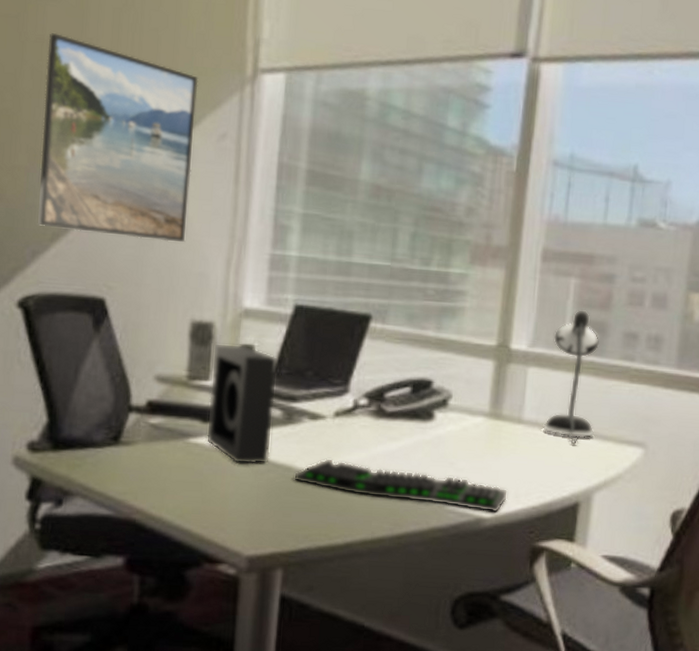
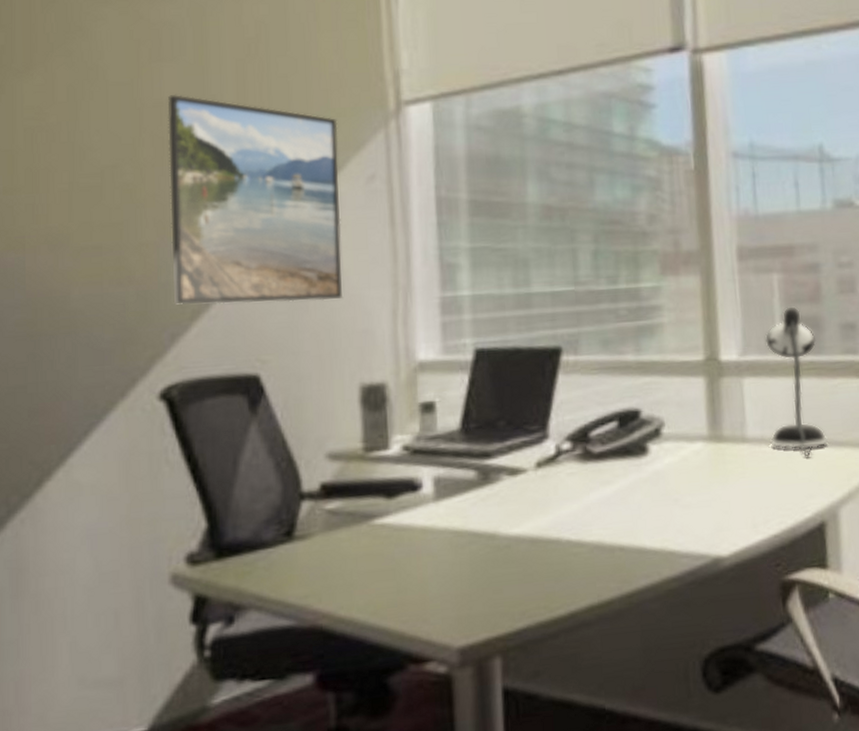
speaker: present [206,343,279,465] -> none [389,402,470,541]
keyboard: present [293,458,509,513] -> none [499,514,745,555]

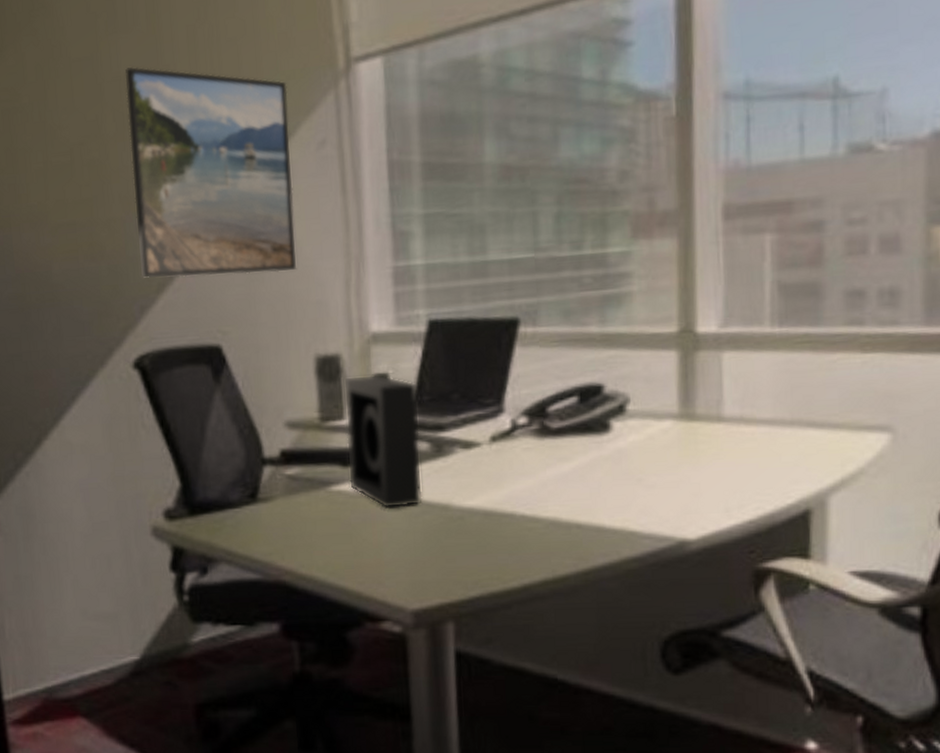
speaker: none [389,402,470,541] -> present [343,374,423,509]
desk lamp: present [765,306,829,457] -> none [749,271,821,439]

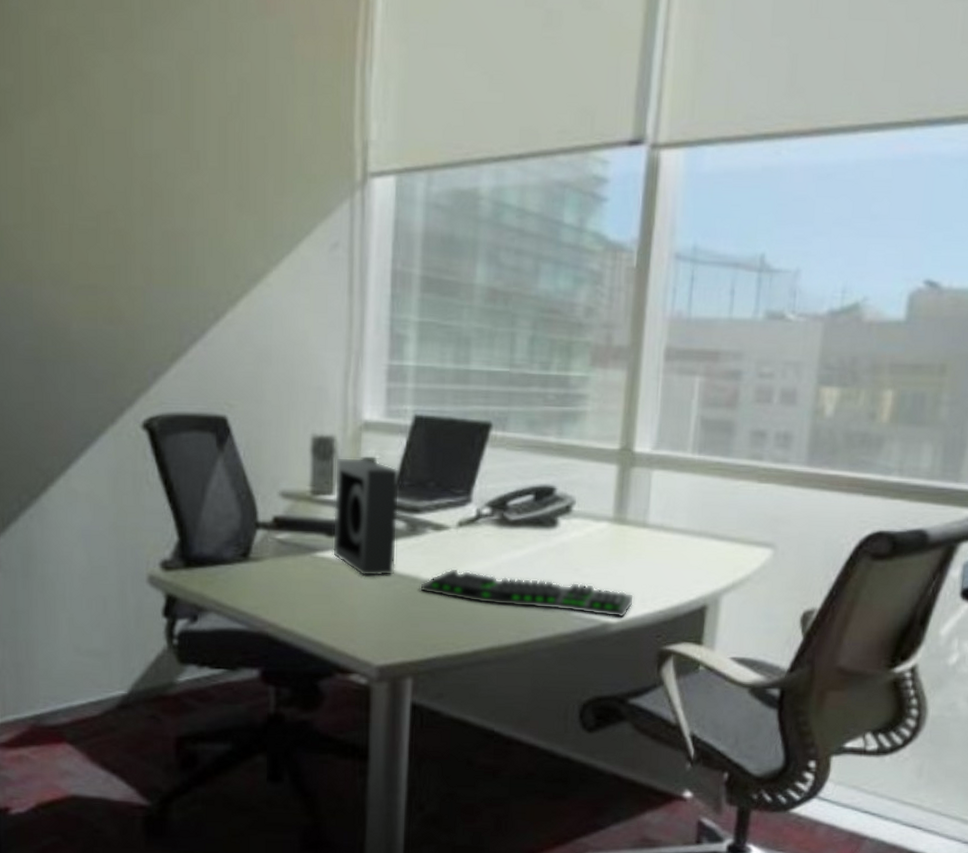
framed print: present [125,66,297,279] -> none [156,146,308,357]
keyboard: none [452,491,716,533] -> present [419,568,635,618]

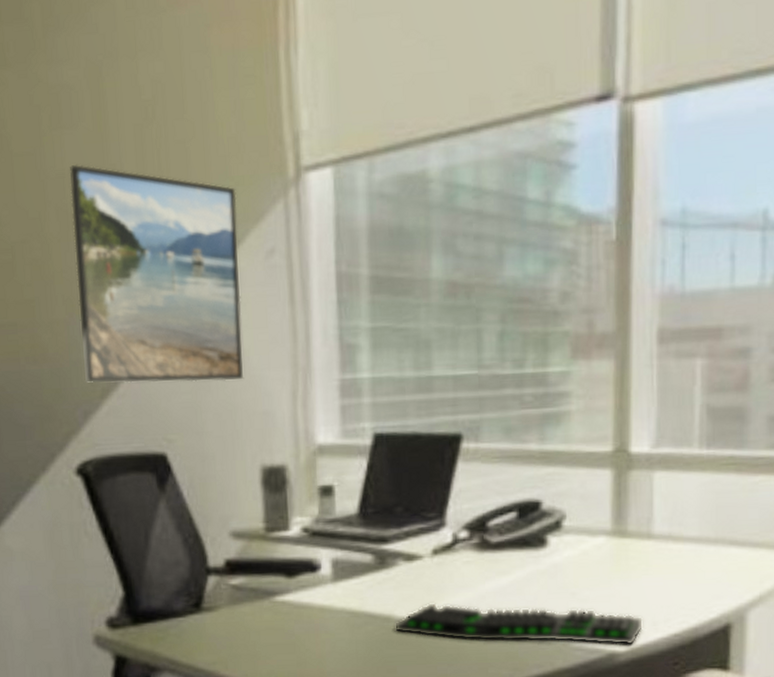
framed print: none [156,146,308,357] -> present [70,164,244,384]
speaker: present [332,457,400,577] -> none [289,486,366,619]

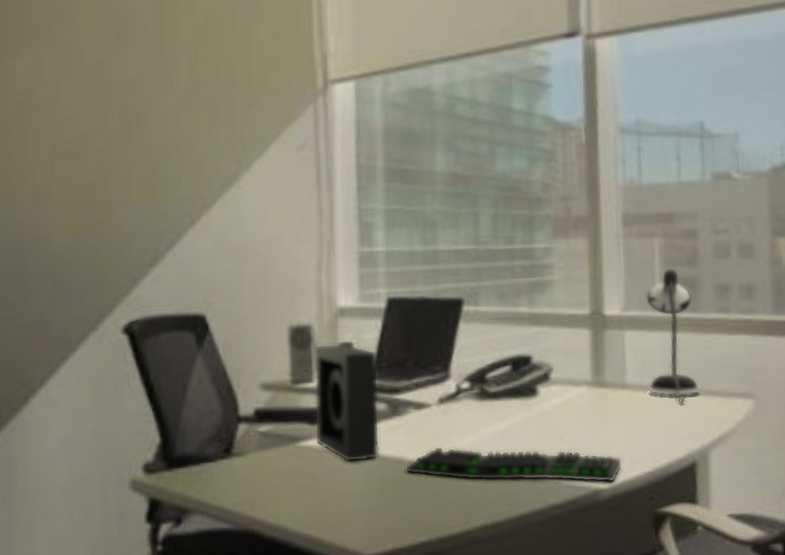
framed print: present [70,164,244,384] -> none [132,73,276,254]
speaker: none [289,486,366,619] -> present [313,343,380,462]
desk lamp: none [677,396,743,557] -> present [645,268,702,404]

